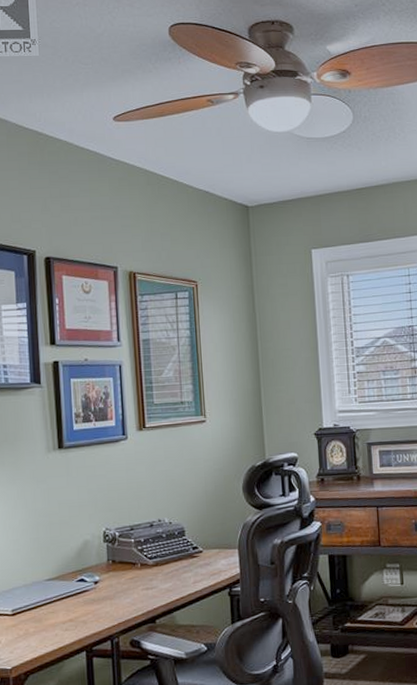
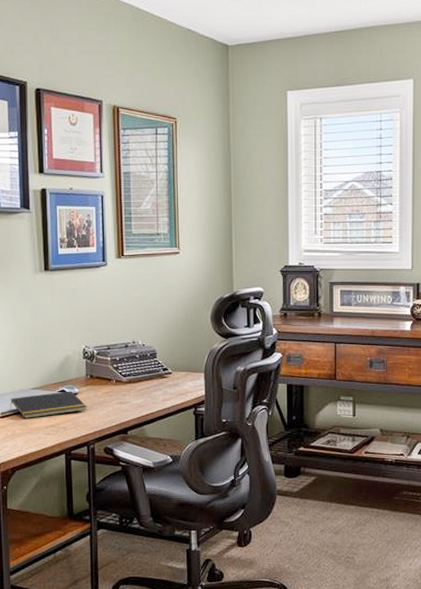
notepad: none [22,579,110,615] -> present [10,391,87,419]

